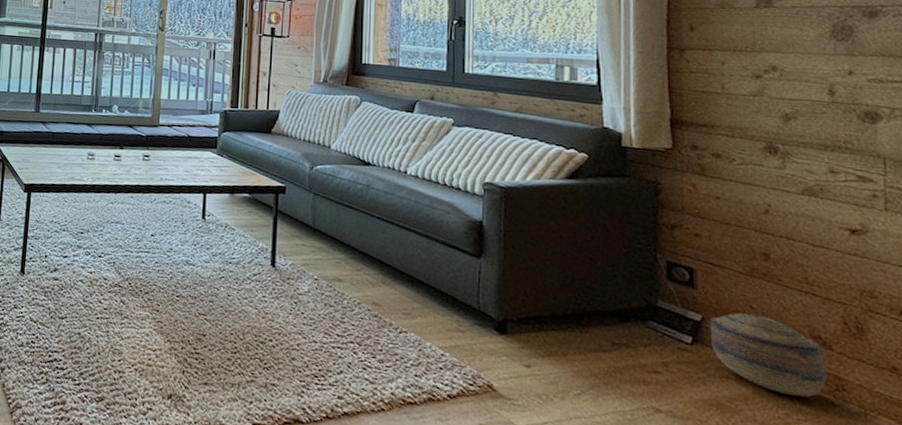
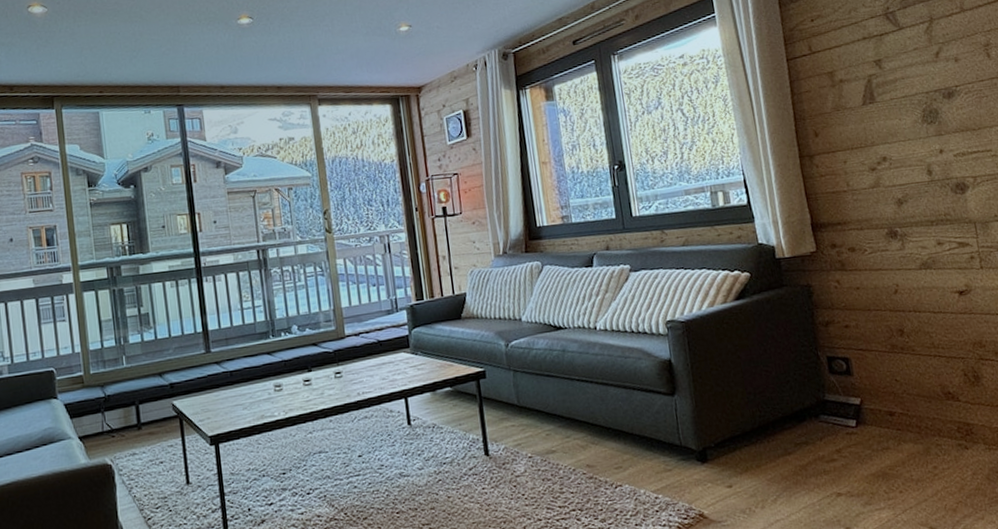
basket: present [709,312,827,398] -> none [867,386,959,450]

